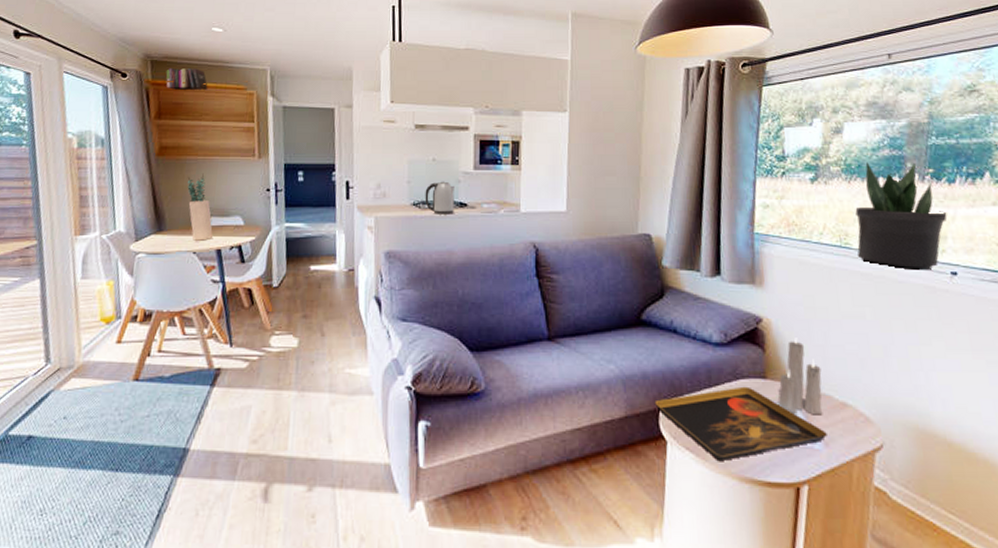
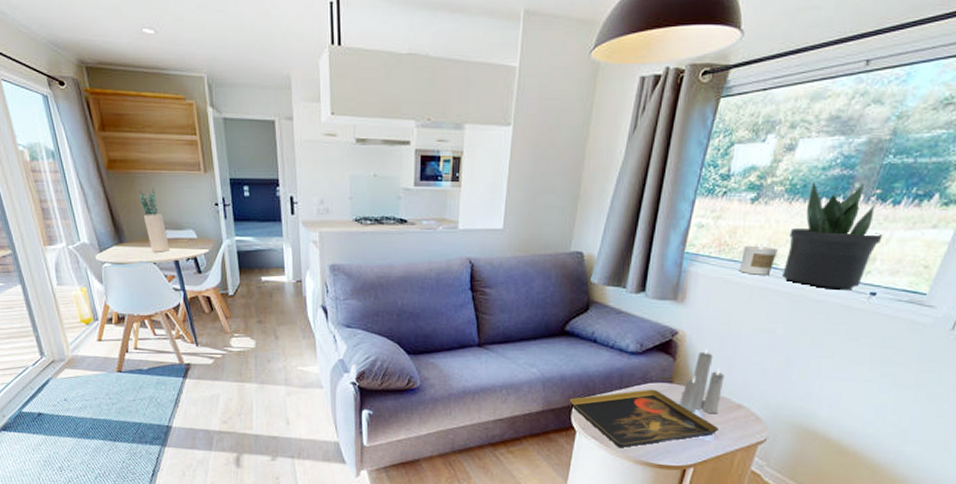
books: present [166,67,208,91] -> none [102,74,147,101]
kettle: present [425,181,454,215] -> none [366,197,395,231]
candle: none [812,222,848,256] -> present [738,242,778,275]

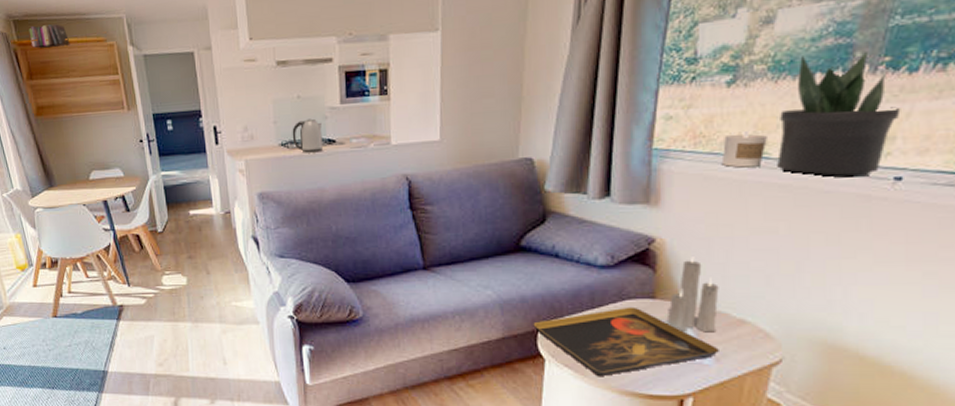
books: none [102,74,147,101] -> present [29,24,70,50]
vase: present [139,187,169,252] -> none [66,129,97,194]
kettle: none [366,197,395,231] -> present [292,118,323,153]

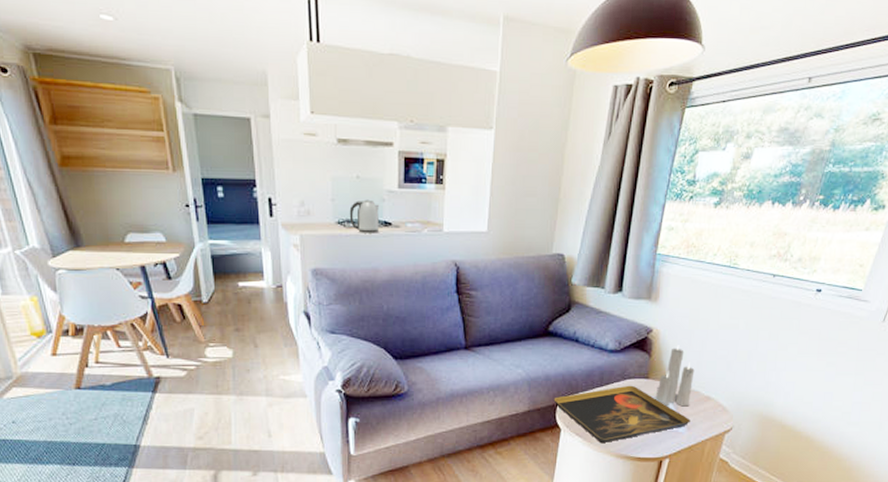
books: present [29,24,70,50] -> none [53,62,106,93]
candle: present [721,130,767,168] -> none [705,244,738,275]
planter: present [777,52,901,178] -> none [743,188,826,287]

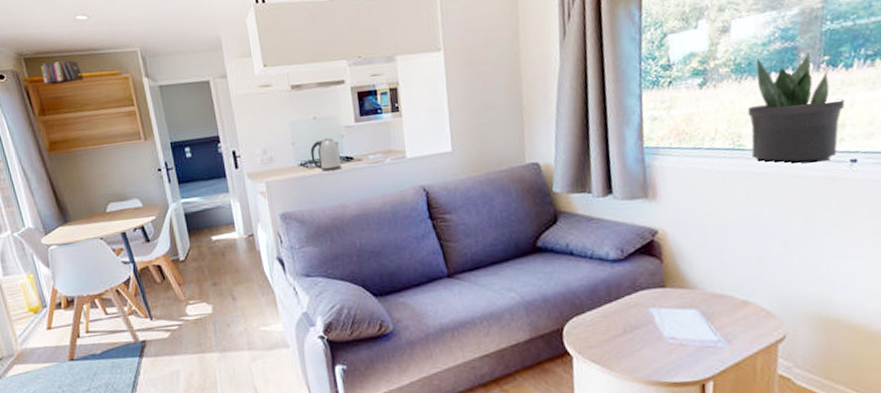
books: none [53,62,106,93] -> present [40,60,84,85]
decorative tray: present [553,385,690,444] -> none [557,297,730,370]
candle: present [655,345,695,407] -> none [678,244,724,317]
planter: none [743,188,826,287] -> present [747,53,845,164]

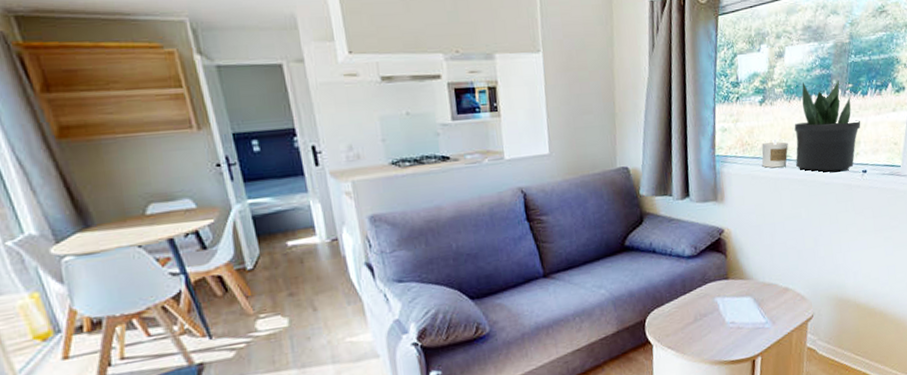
books: present [40,60,84,85] -> none [41,24,109,55]
kettle: present [310,138,342,172] -> none [402,135,437,171]
candle: none [704,125,741,160] -> present [761,138,789,169]

